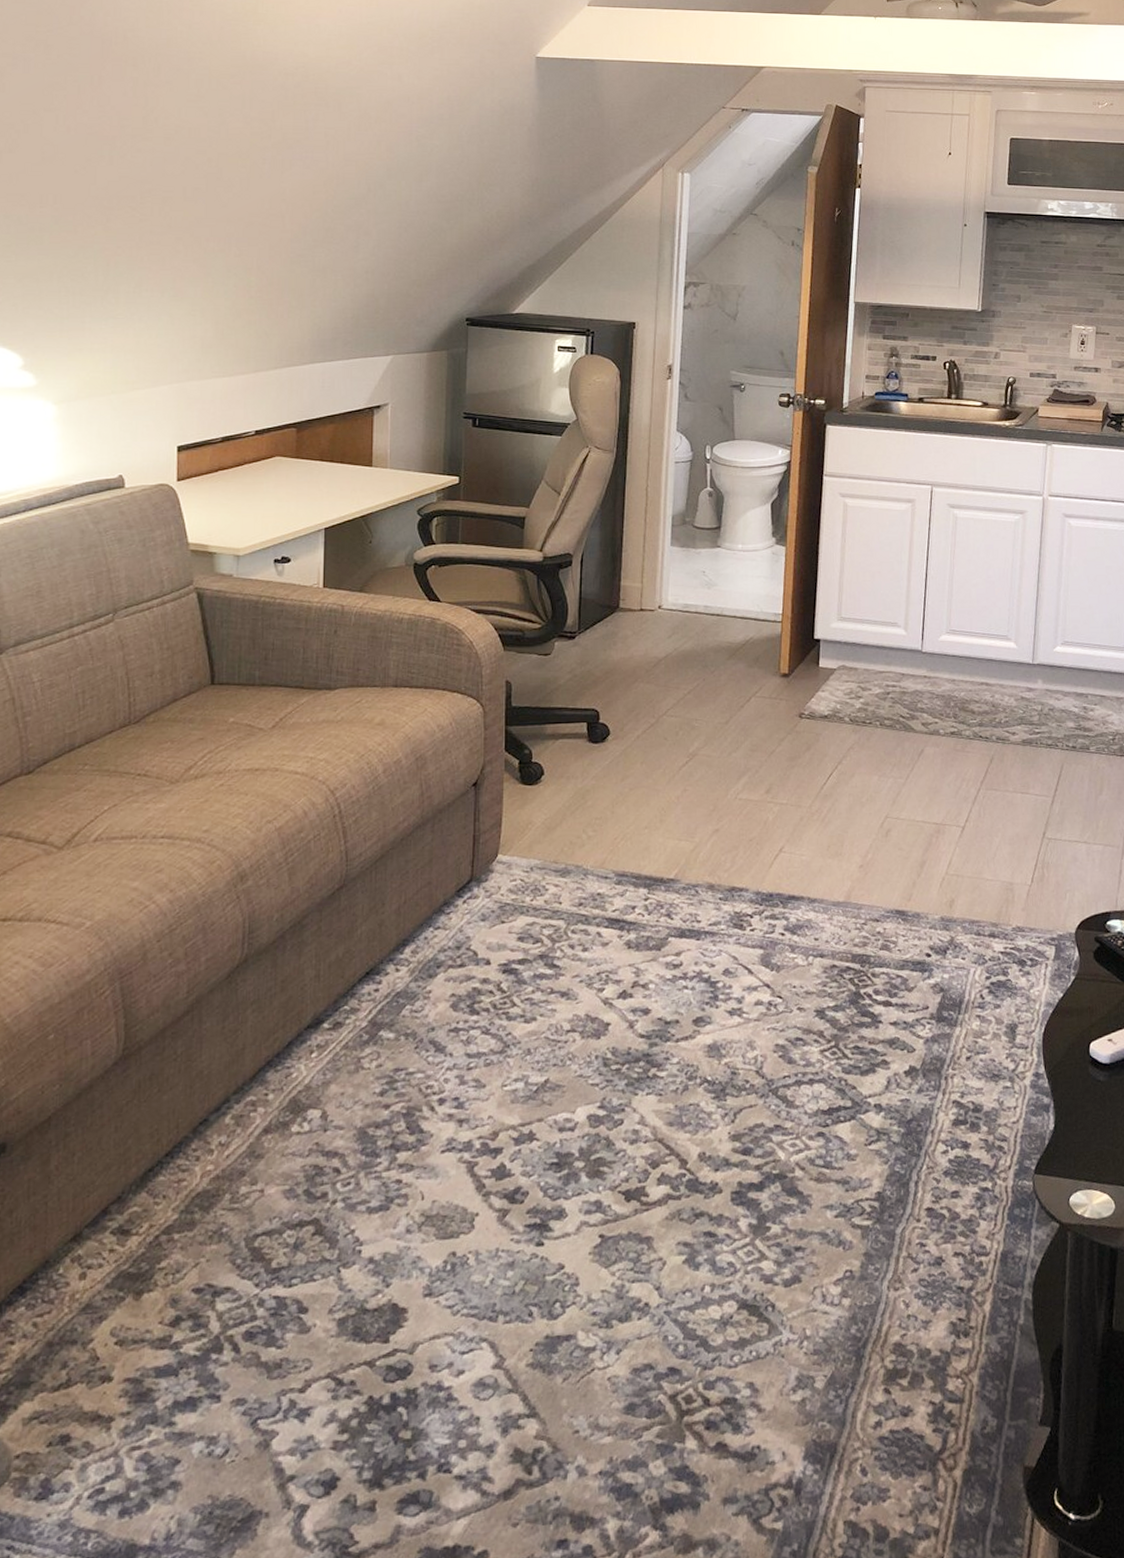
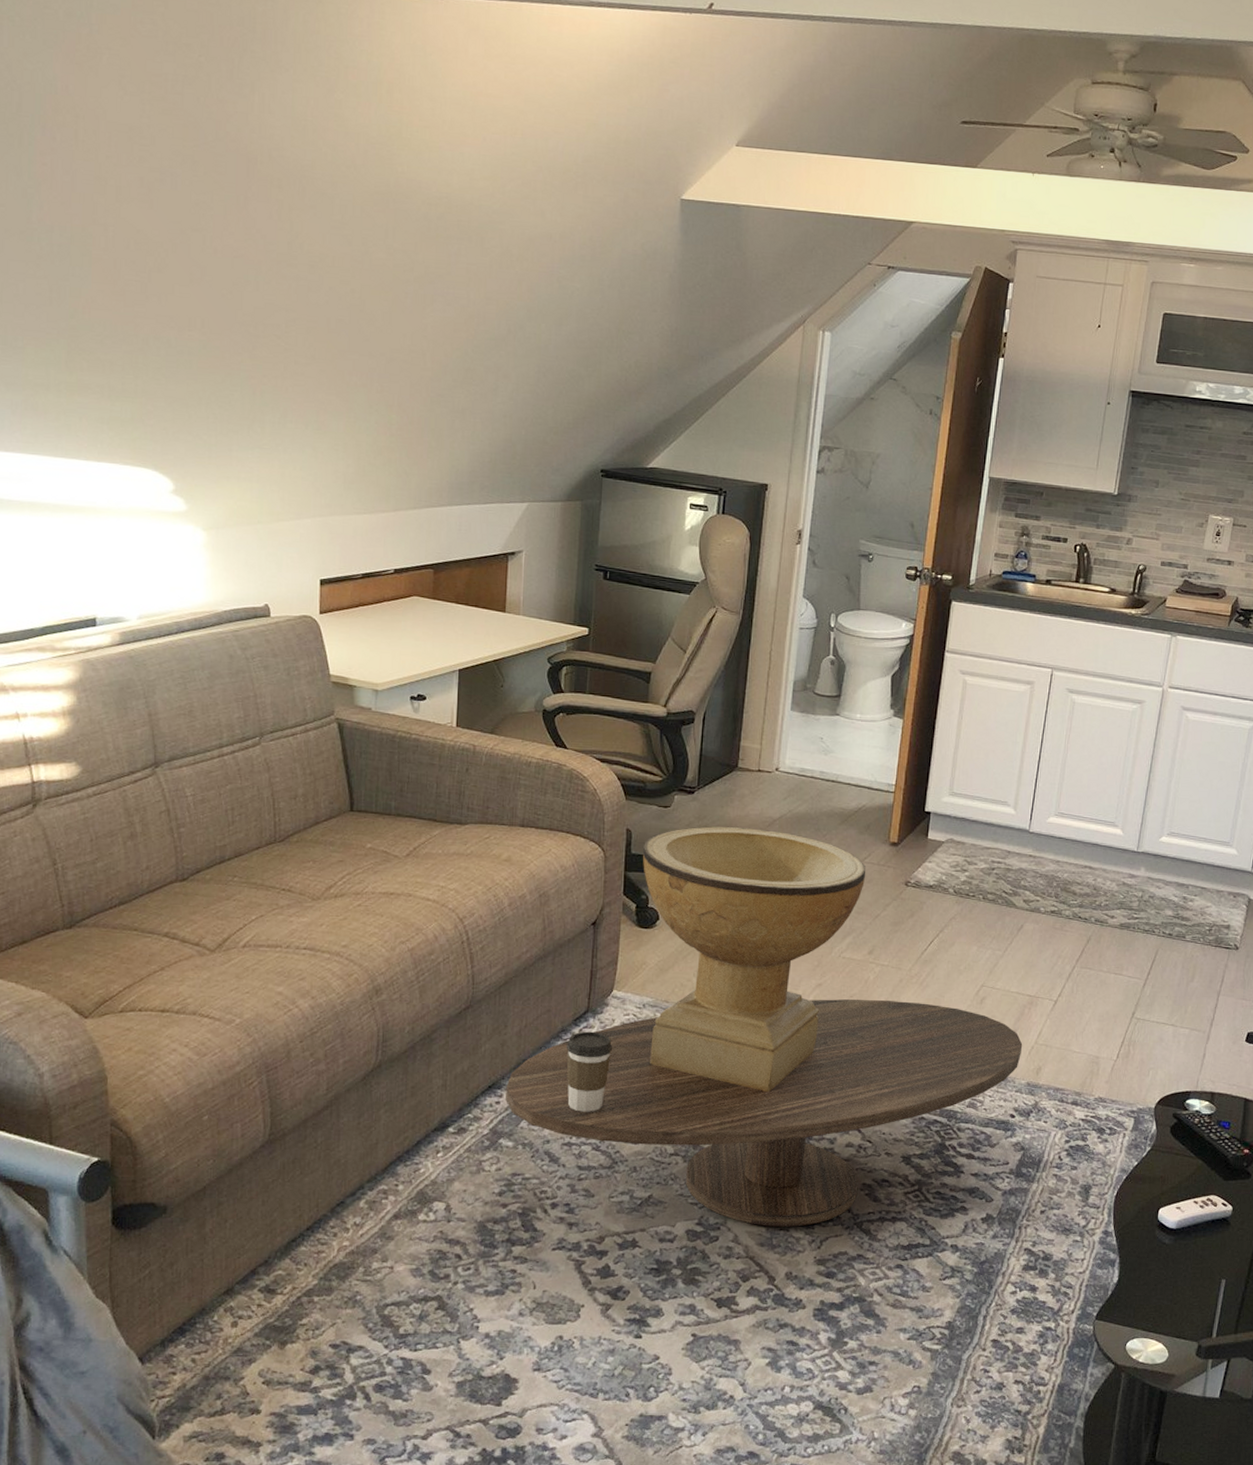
coffee table: none [385,840,933,1103] -> present [506,999,1023,1227]
coffee cup: none [449,902,500,993] -> present [566,1031,613,1112]
decorative bowl: none [523,669,758,953] -> present [642,826,866,1093]

